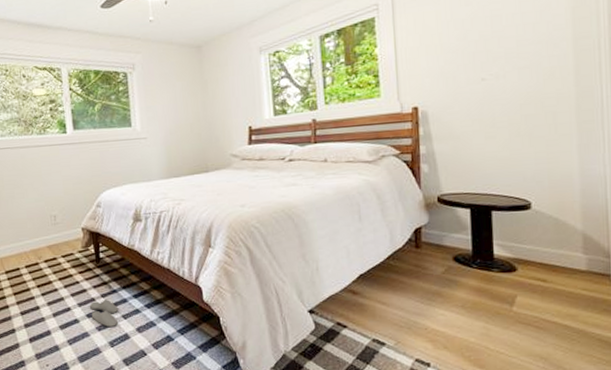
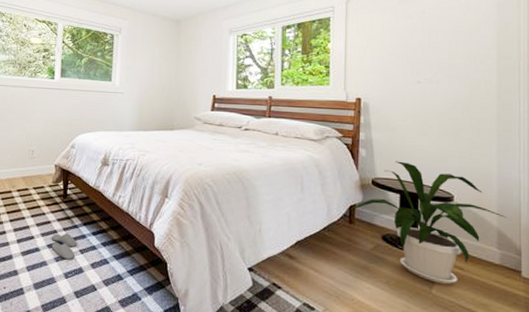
house plant: none [415,172,591,300] -> present [349,161,506,285]

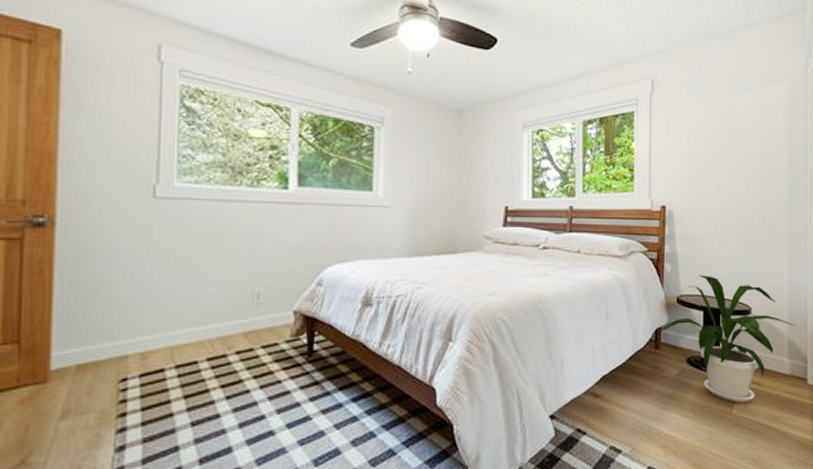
slippers: present [51,233,77,260] -> none [292,404,331,441]

